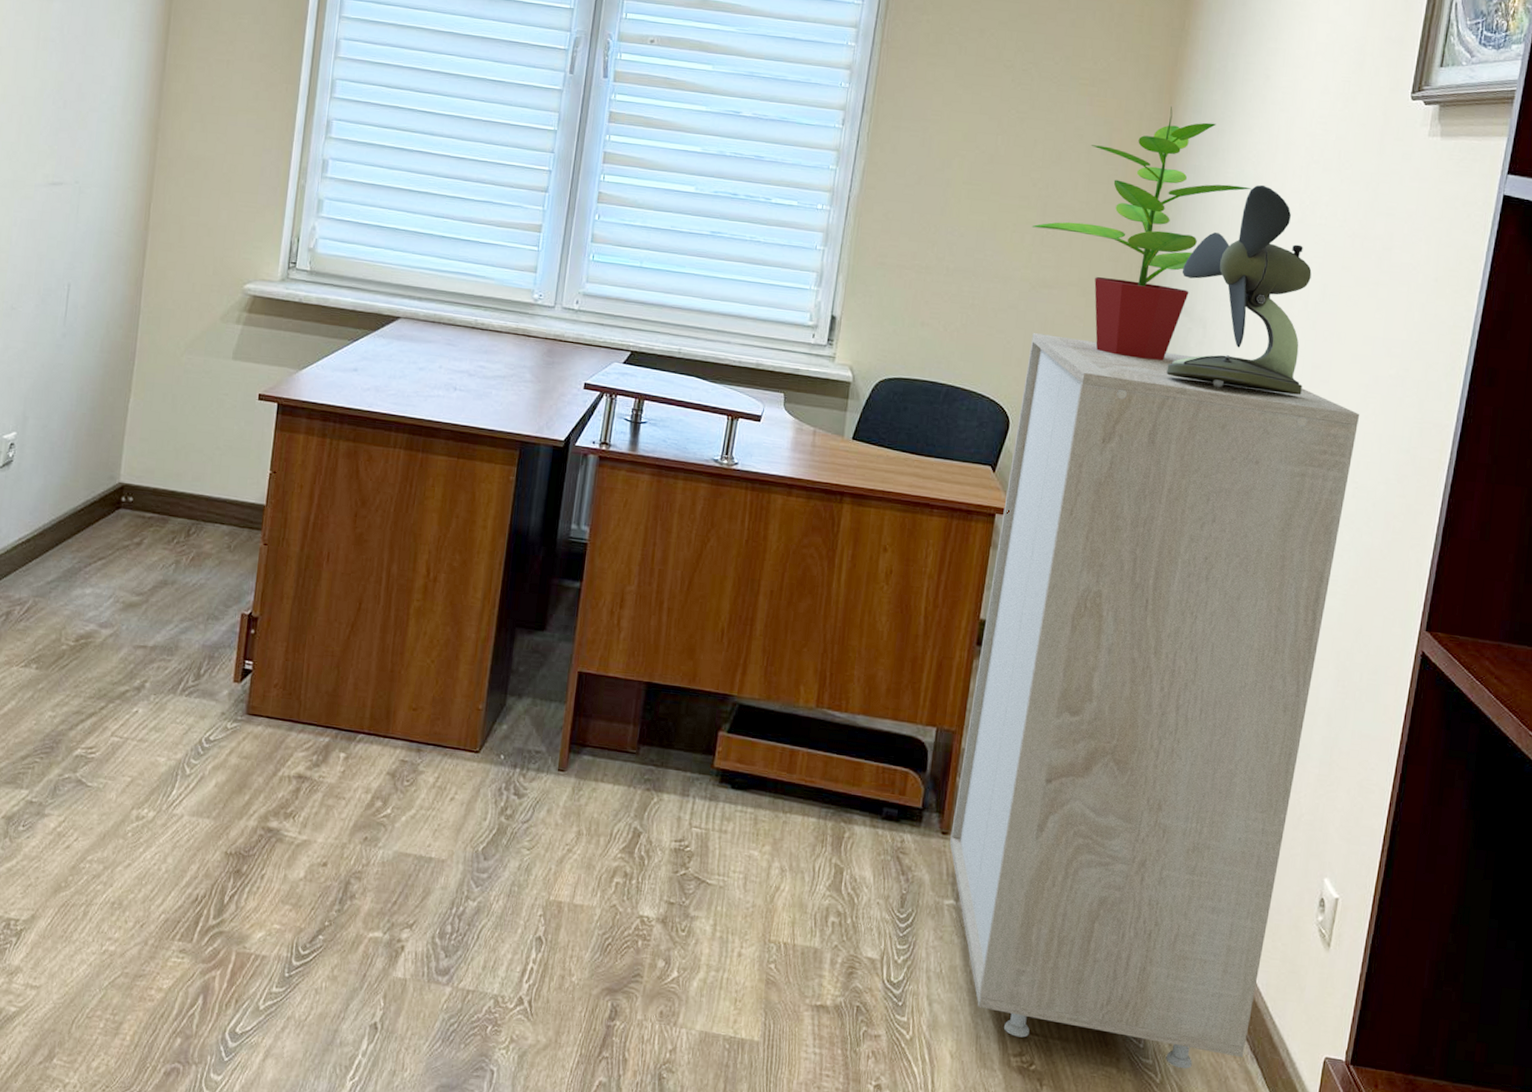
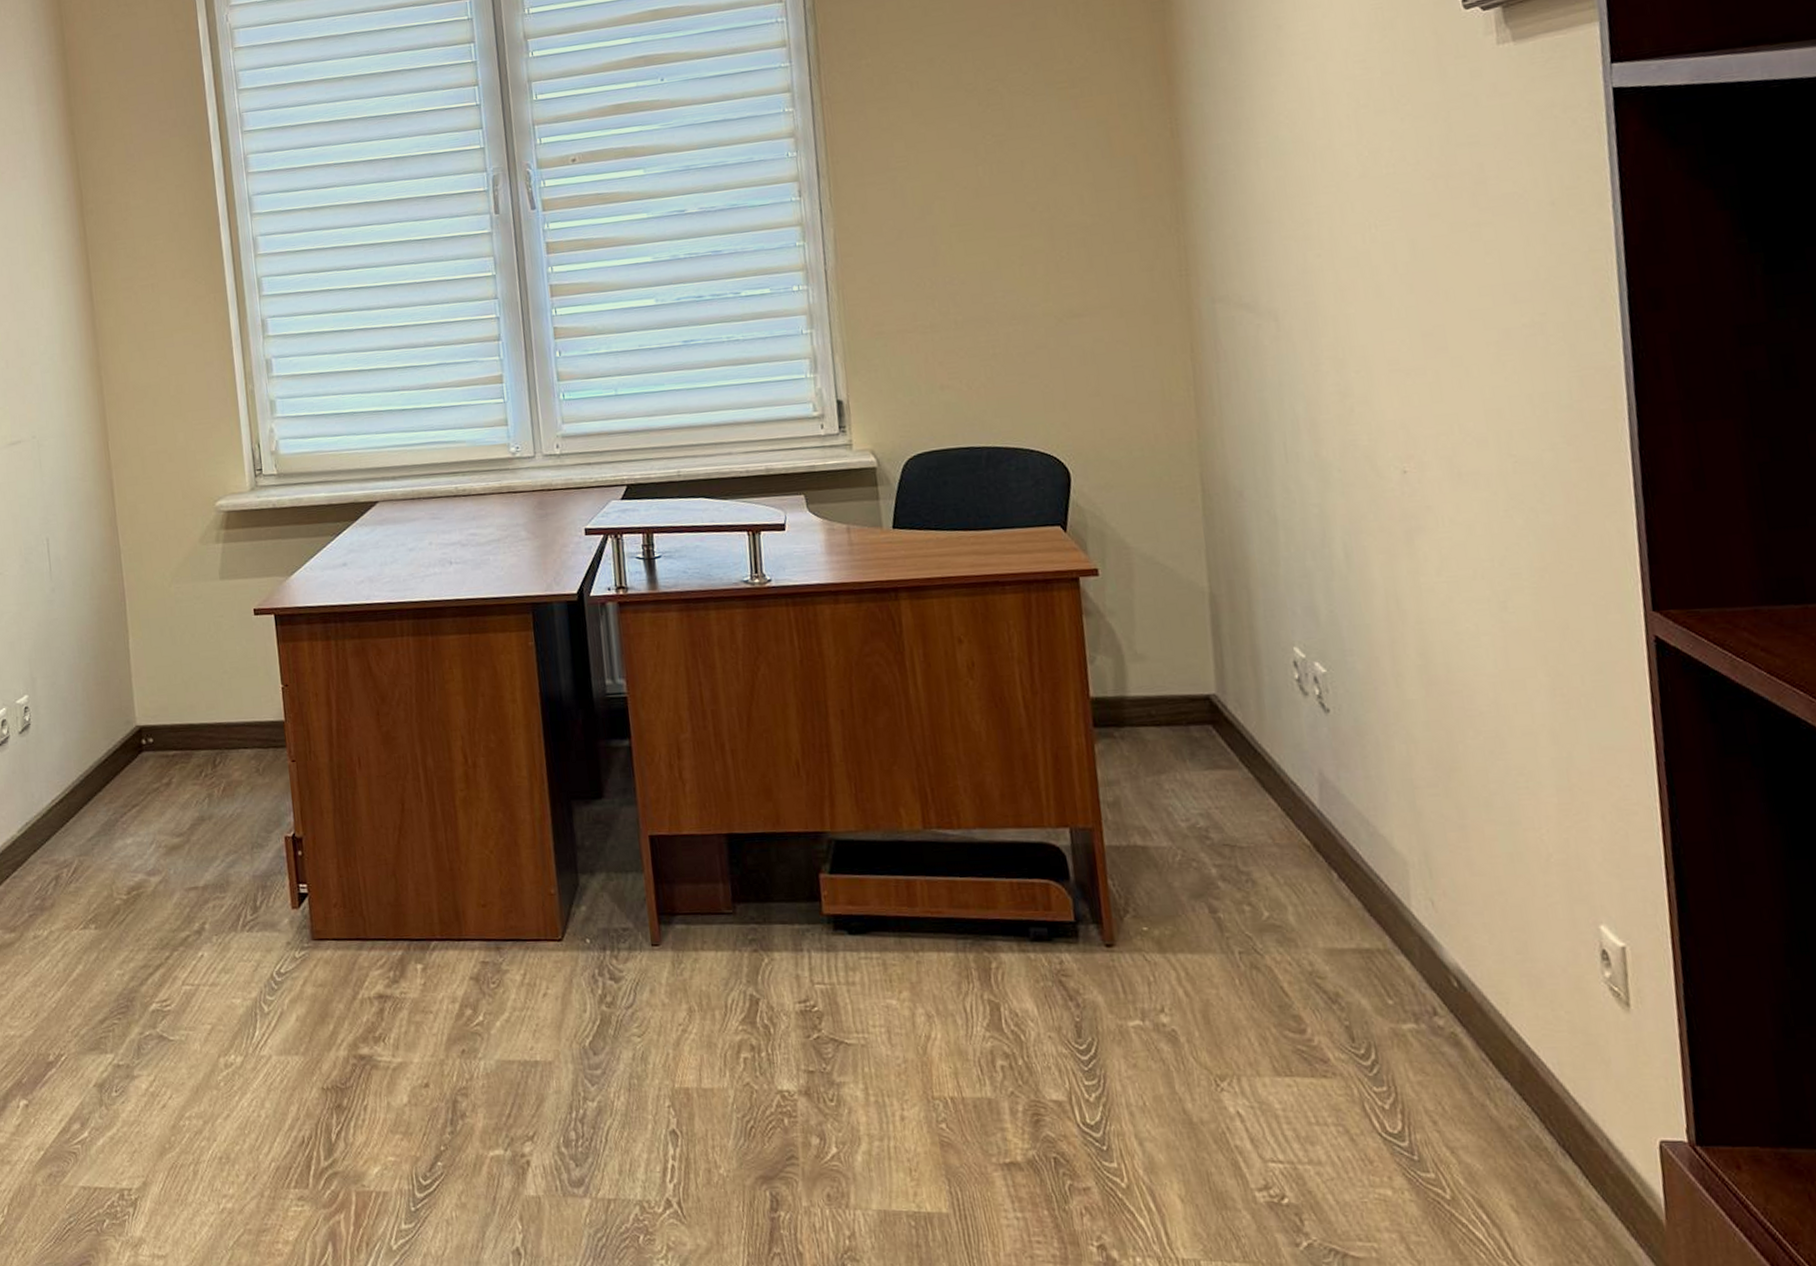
storage cabinet: present [950,333,1360,1069] -> none [1072,355,1552,1179]
potted plant: present [1031,106,1252,361] -> none [1041,86,1294,373]
desk fan: present [1166,184,1312,395] -> none [1232,146,1417,384]

